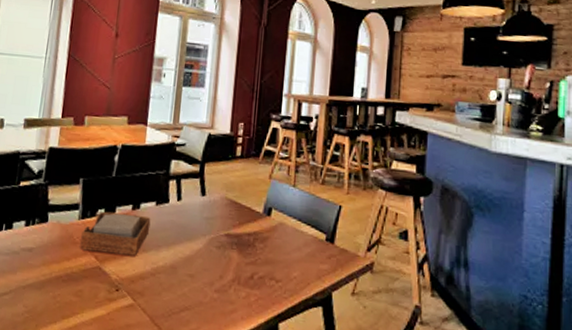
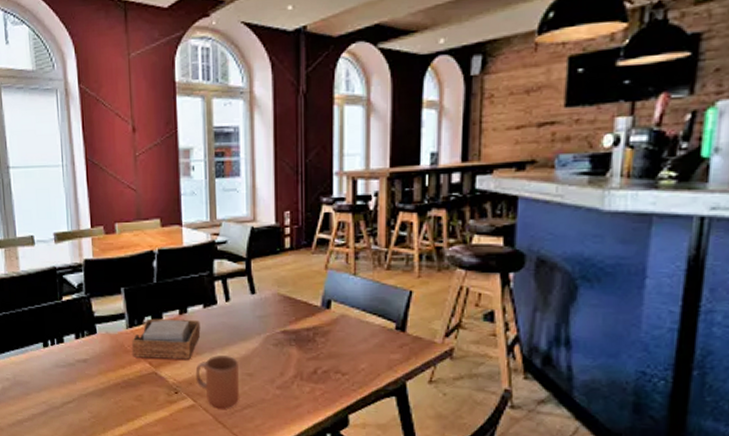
cup: none [138,254,182,310] -> present [195,355,239,409]

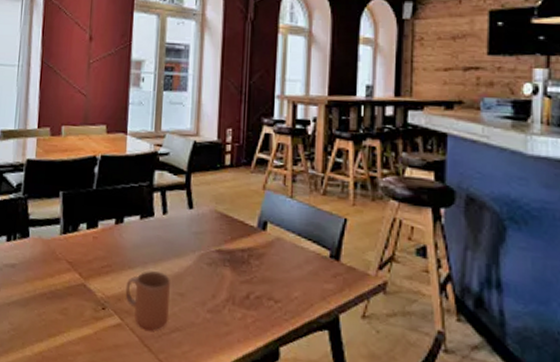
napkin holder: present [131,318,201,360] -> none [62,226,136,273]

